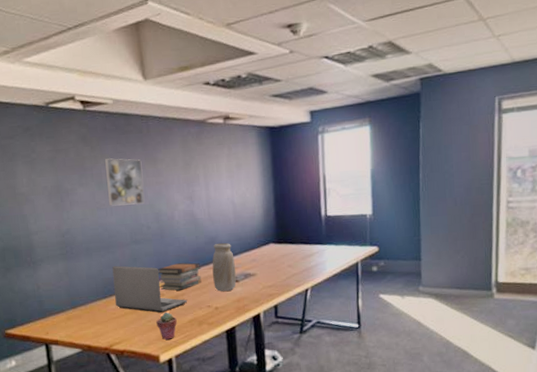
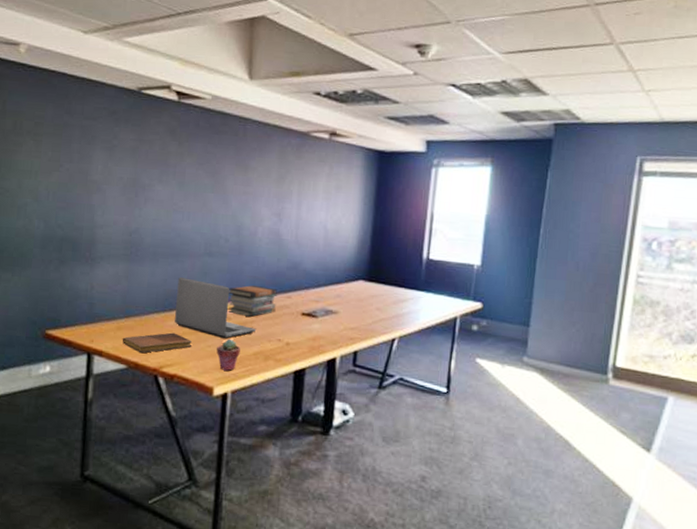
notebook: none [74,314,135,337] -> present [123,332,192,354]
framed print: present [104,158,144,206] -> none [186,158,232,214]
vase: present [212,242,236,291] -> none [289,270,317,326]

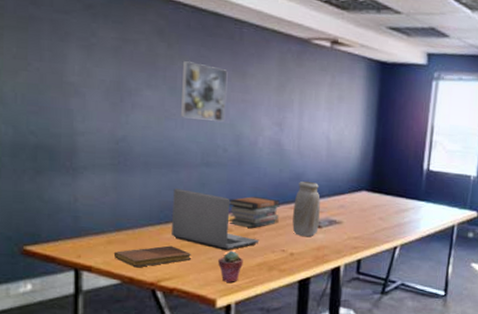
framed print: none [186,158,232,214] -> present [180,61,228,122]
vase: none [289,270,317,326] -> present [292,181,321,236]

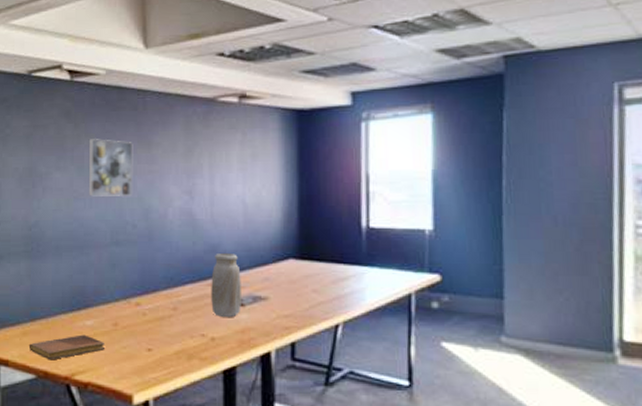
laptop: present [172,188,260,251] -> none [84,272,176,338]
potted succulent: present [218,250,243,282] -> none [133,337,159,374]
book stack: present [229,196,281,228] -> none [141,275,197,310]

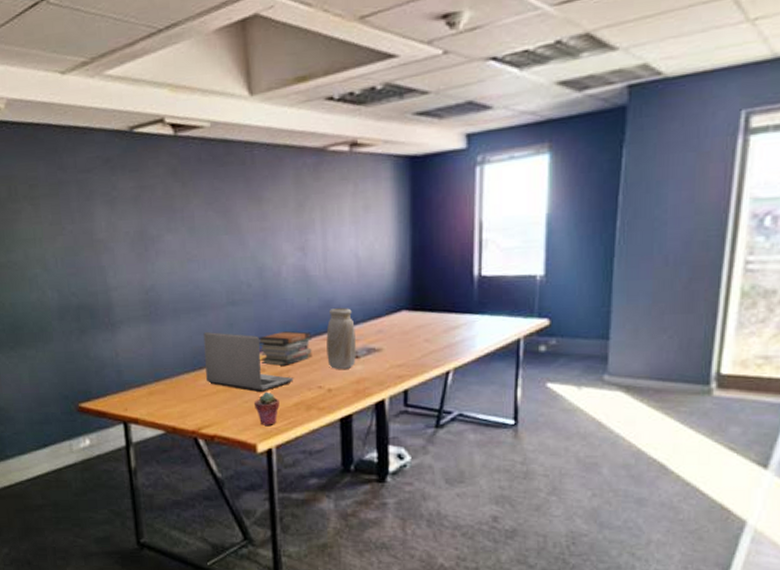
notebook: present [30,334,106,360] -> none [156,392,229,417]
laptop: none [84,272,176,338] -> present [203,332,294,393]
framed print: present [88,139,133,197] -> none [197,197,246,258]
potted succulent: none [133,337,159,374] -> present [254,391,280,425]
book stack: none [141,275,197,310] -> present [259,331,313,366]

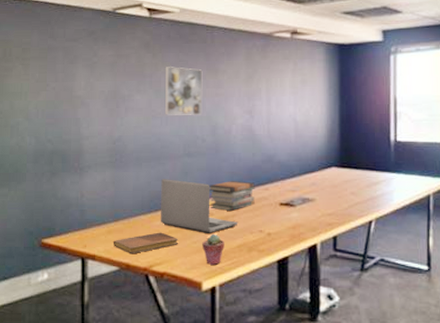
notebook: none [156,392,229,417] -> present [114,232,179,254]
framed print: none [197,197,246,258] -> present [164,67,203,116]
vase: present [326,307,356,369] -> none [268,162,293,215]

